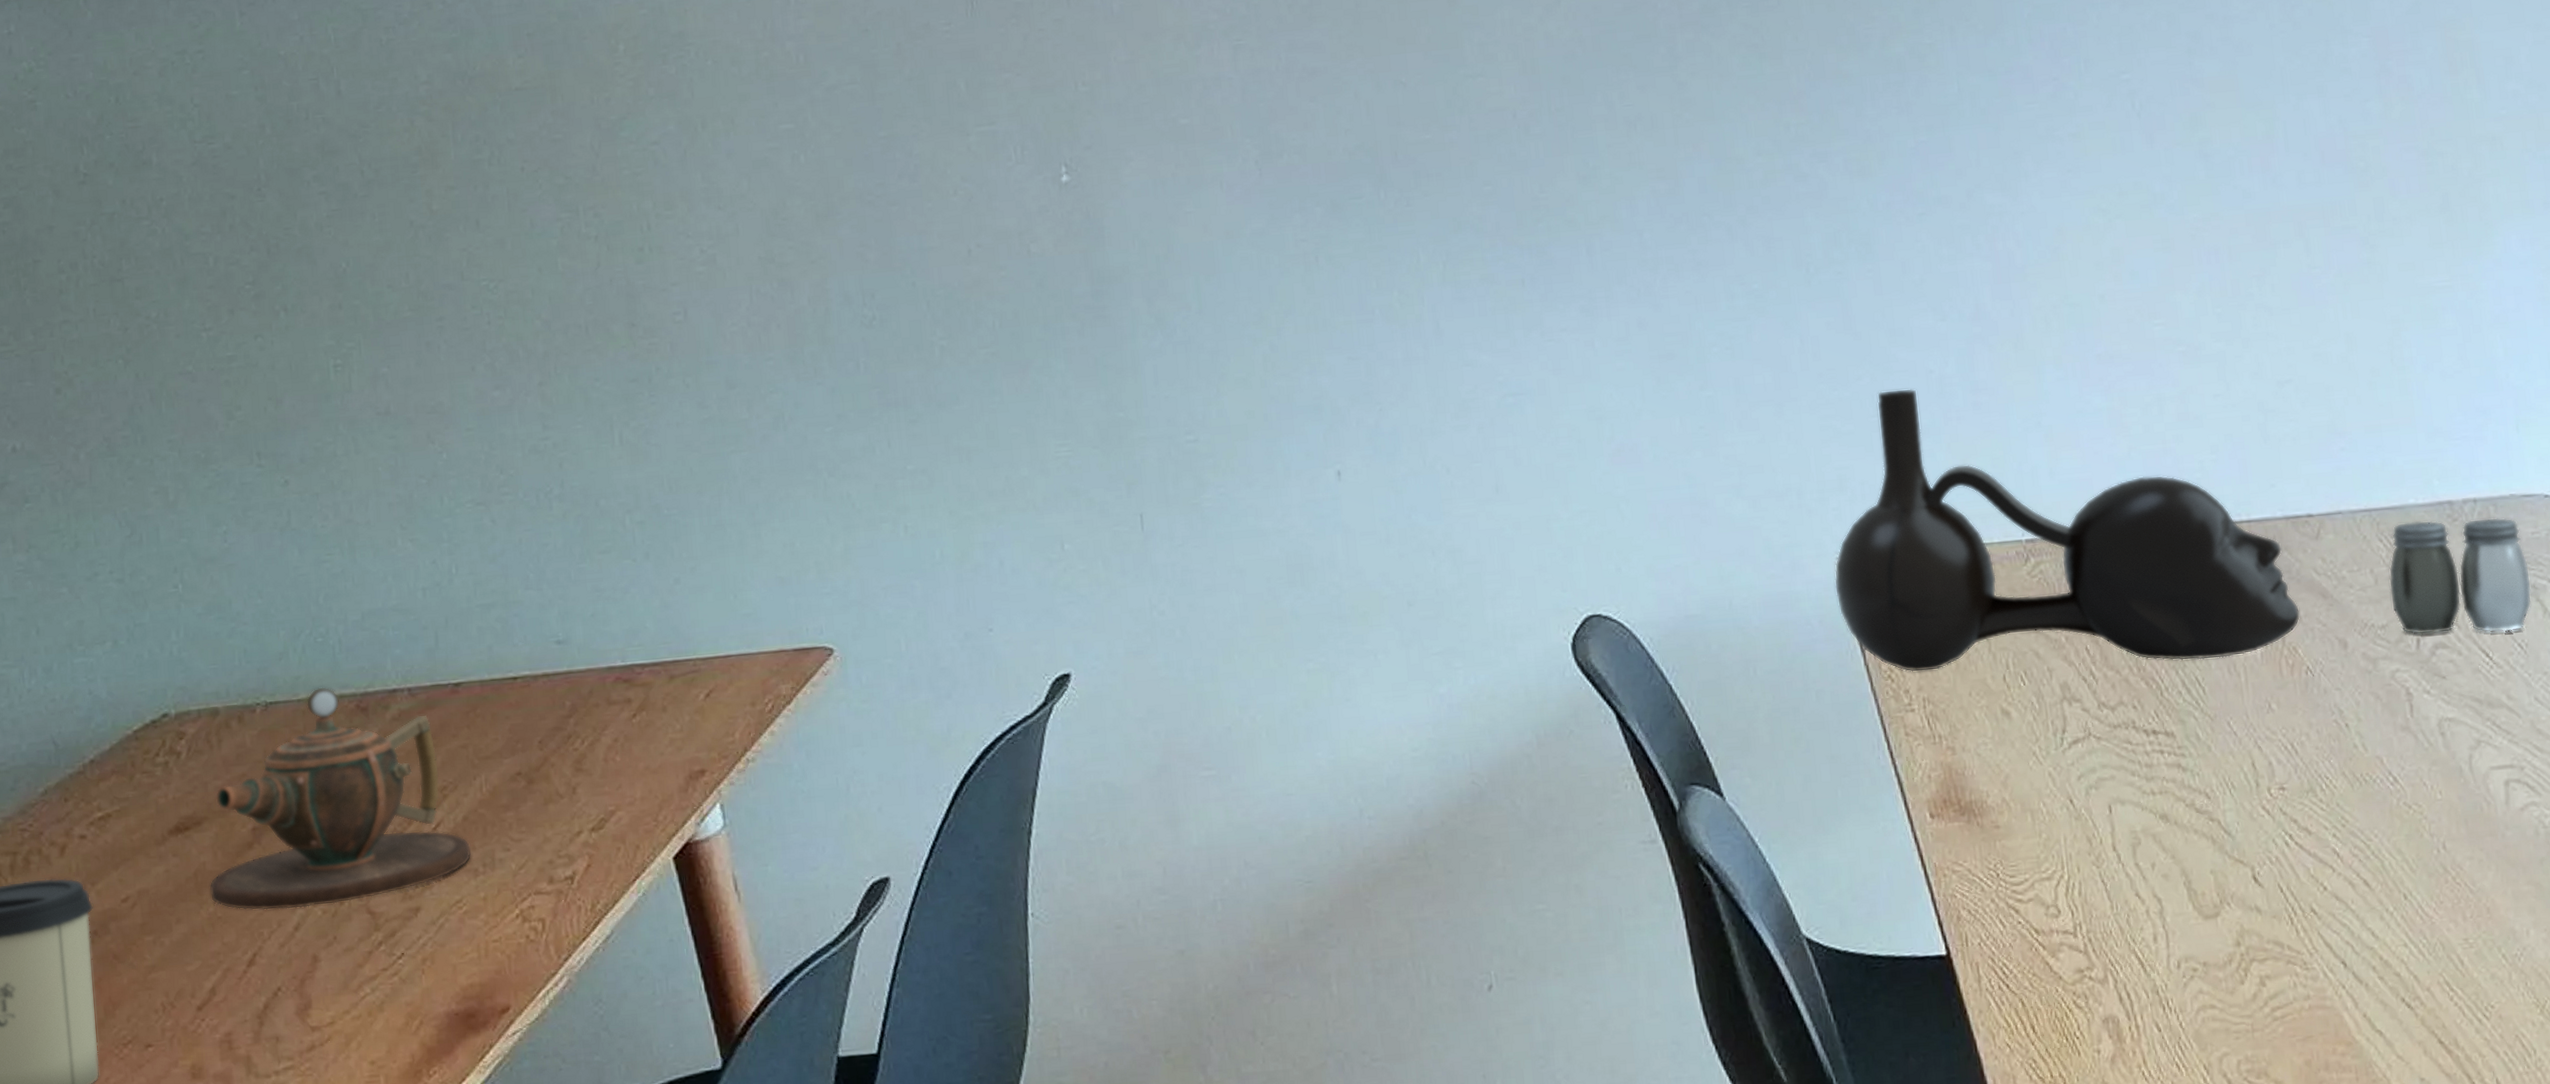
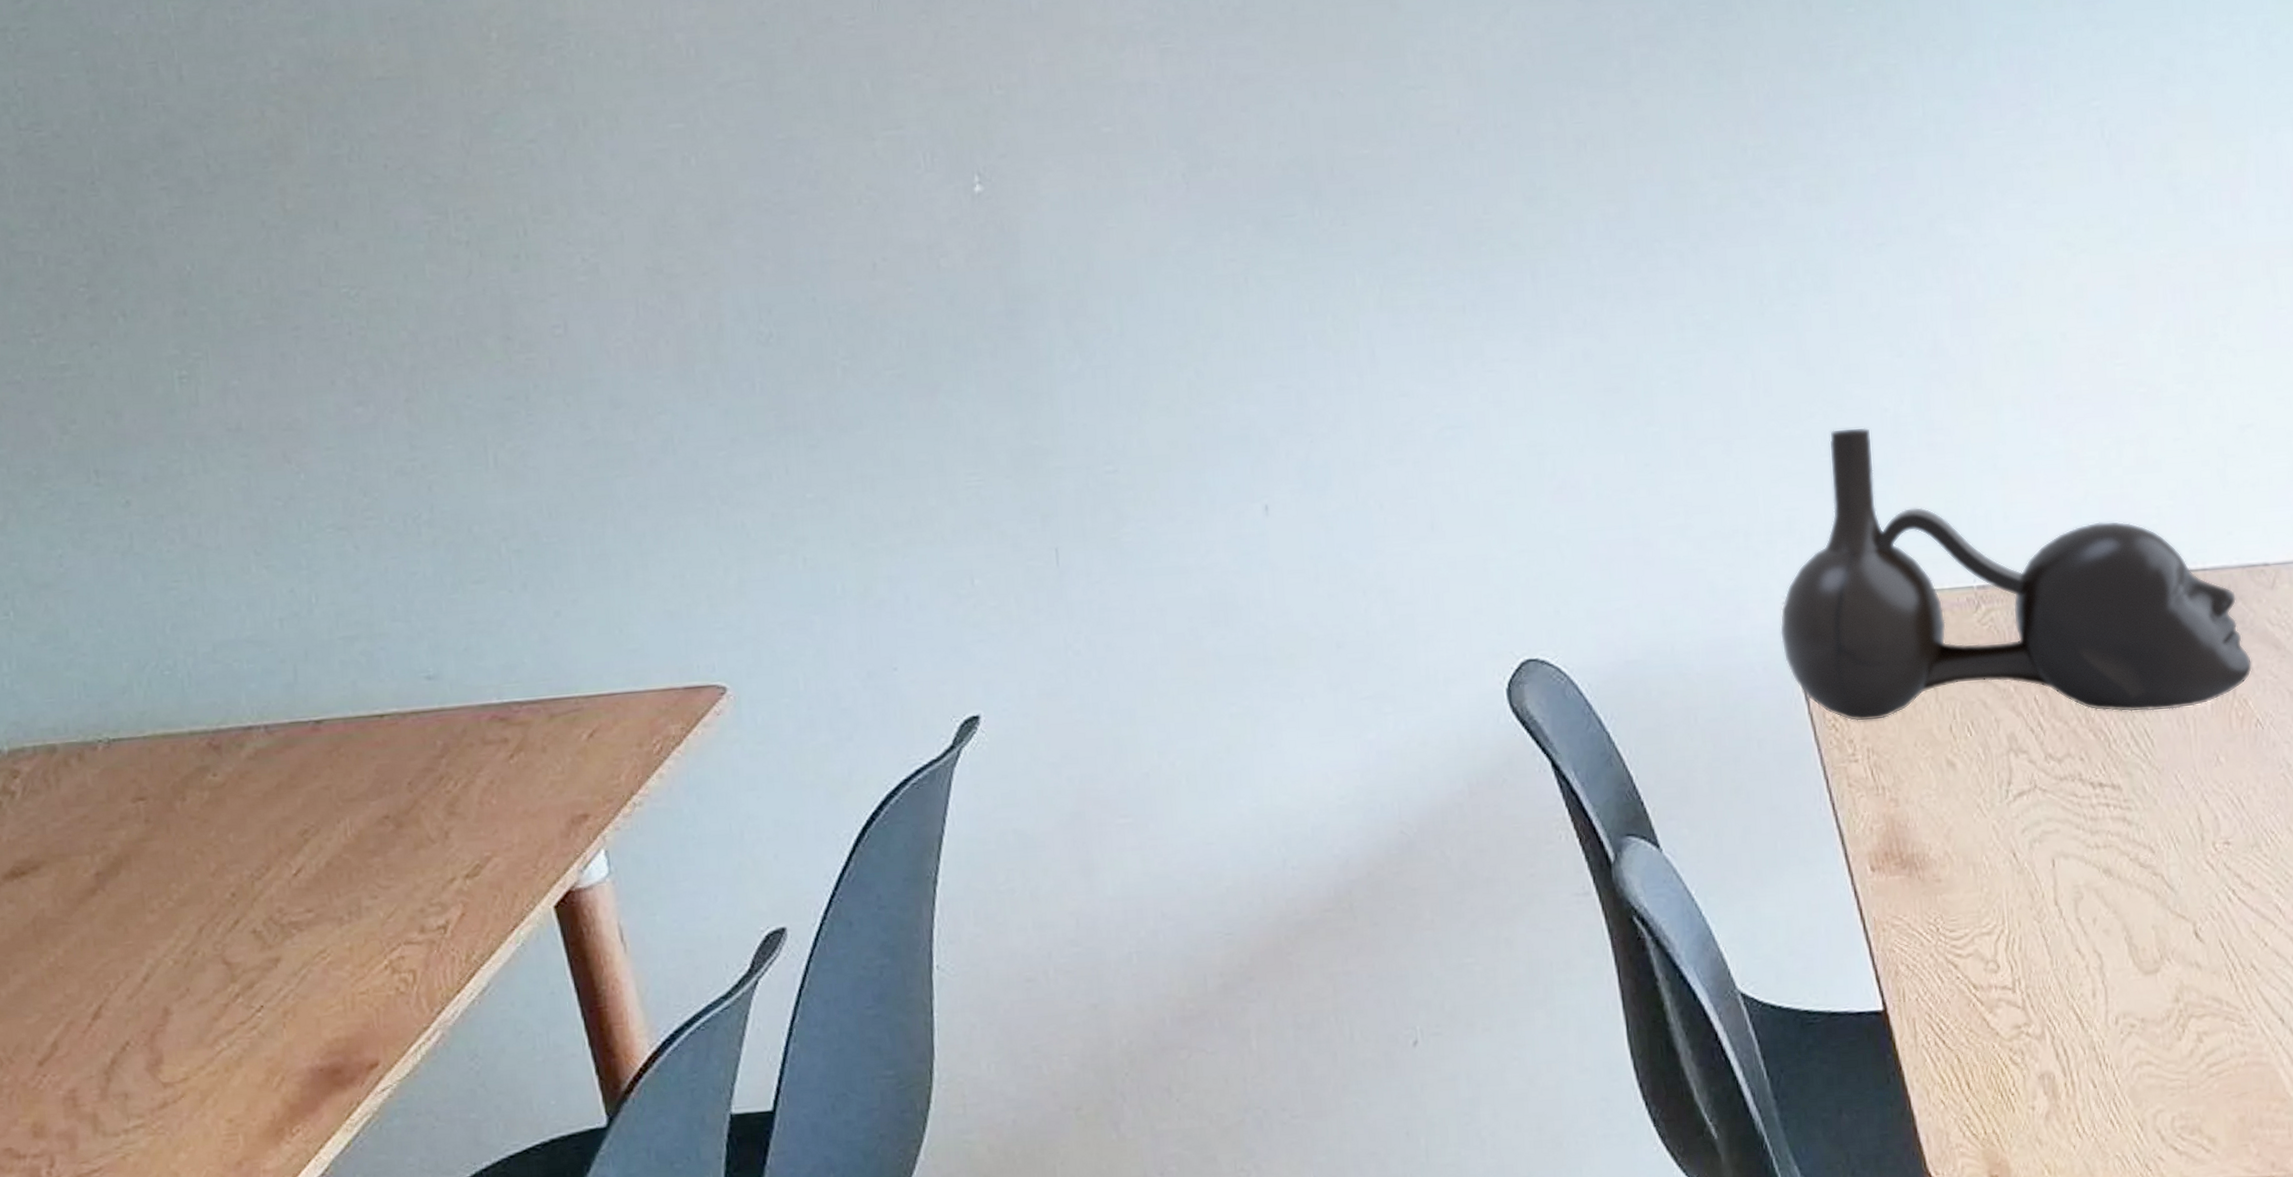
teapot: present [209,687,472,911] -> none [49,723,336,961]

